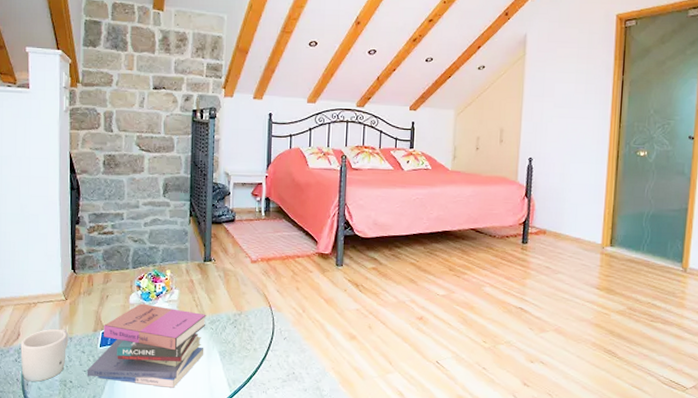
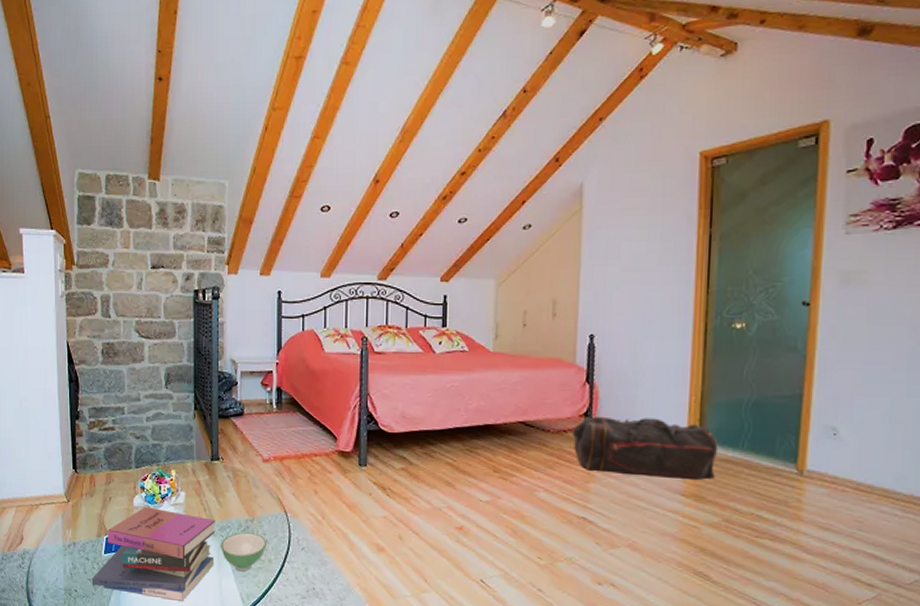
mug: present [20,328,69,383] -> none [24,532,72,590]
bowl: none [211,325,253,360] -> present [221,532,267,572]
duffel bag: none [513,224,625,276] -> present [571,416,719,480]

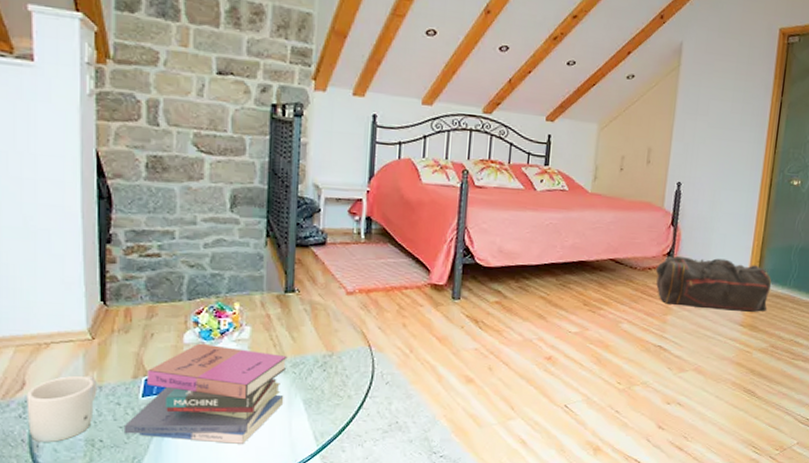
mug: none [24,532,72,590] -> present [27,375,98,443]
bowl: present [221,532,267,572] -> none [292,368,347,409]

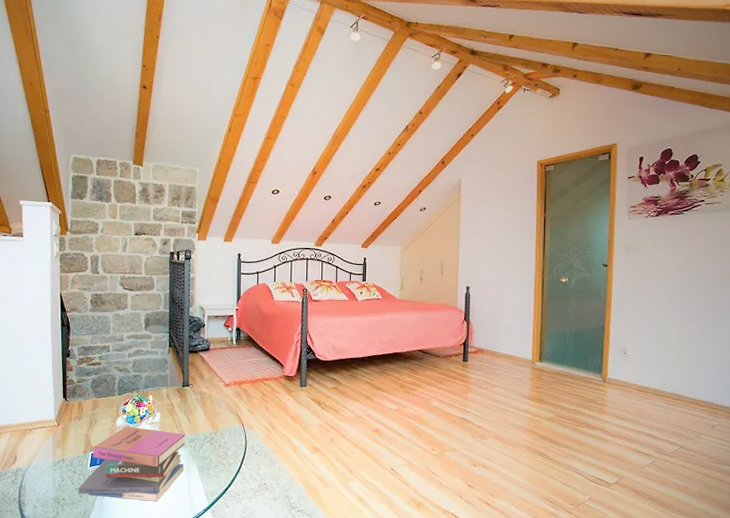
mug: present [27,375,98,443] -> none [17,451,61,501]
duffel bag: present [655,255,772,312] -> none [455,344,552,388]

